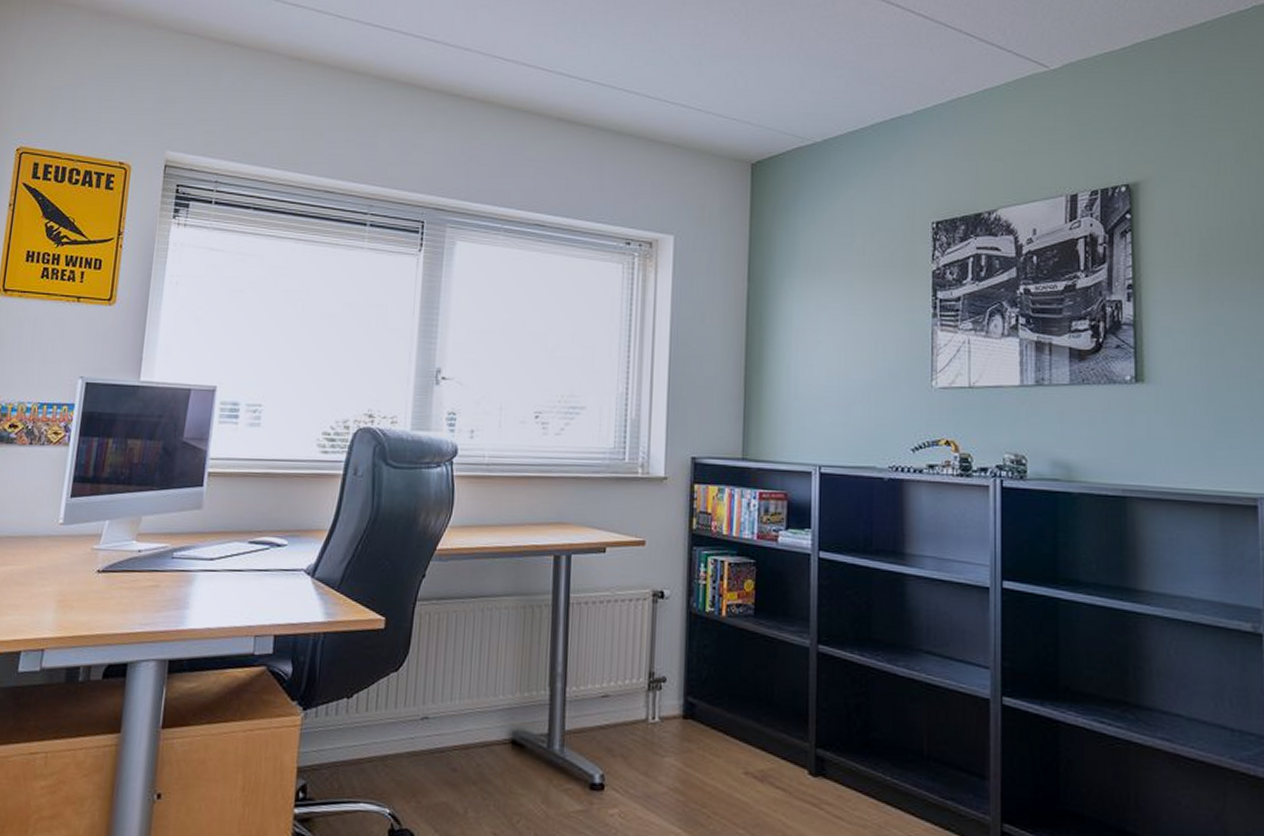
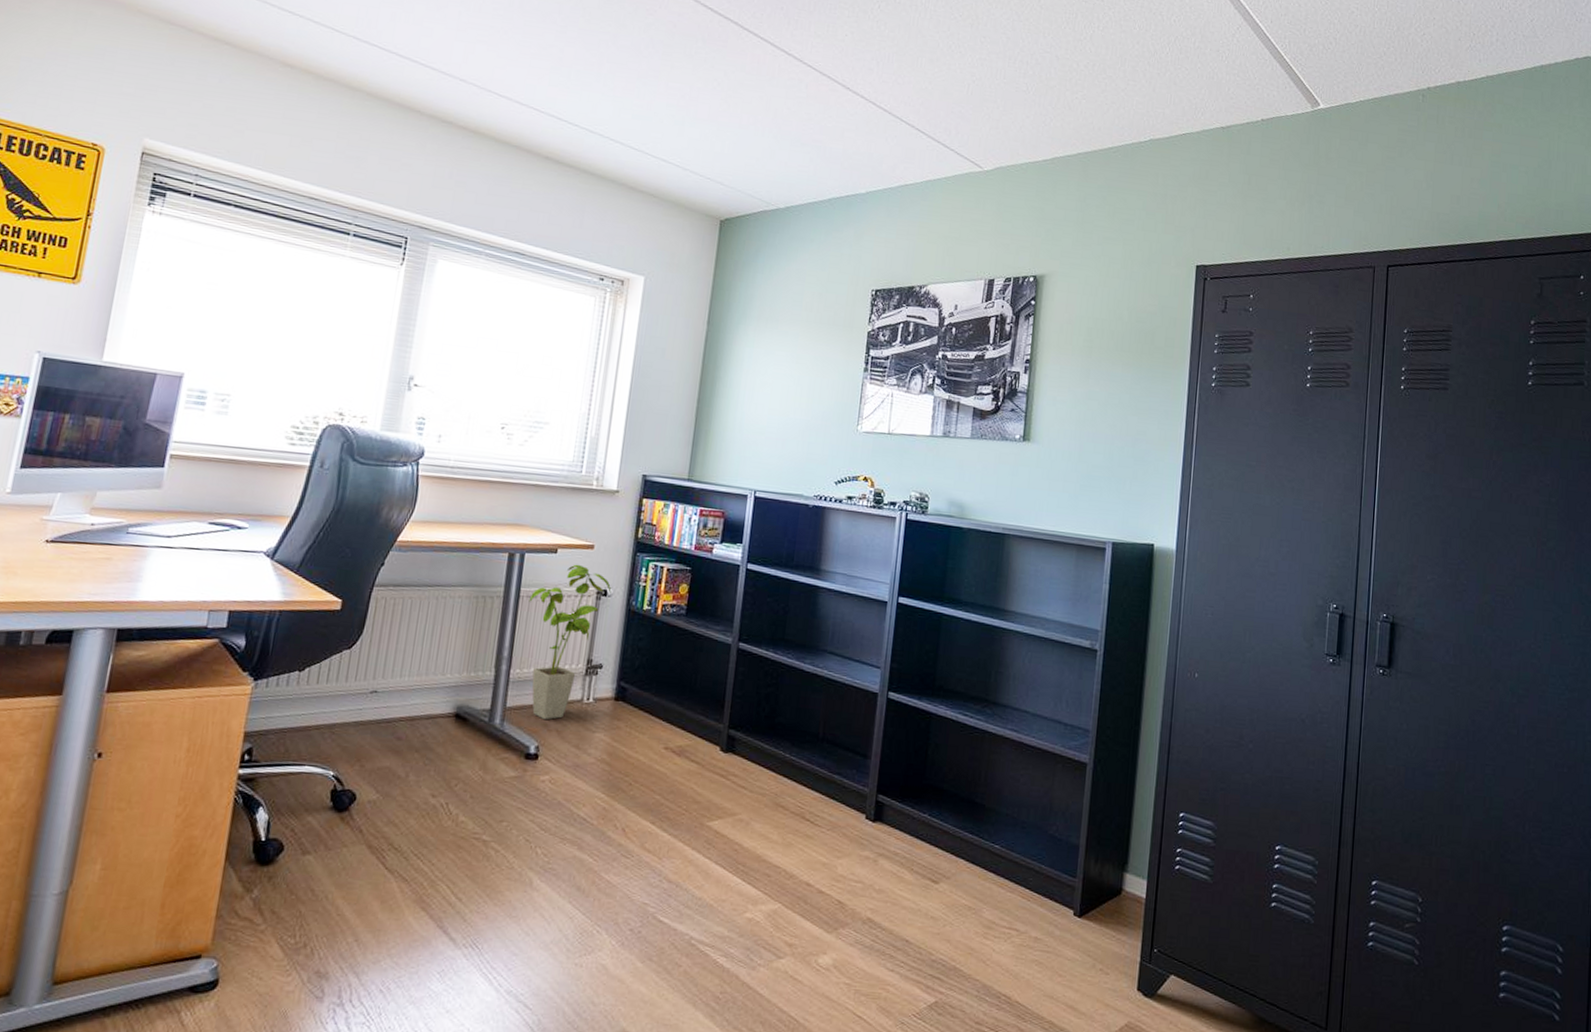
house plant: none [580,563,669,745] -> present [529,564,612,720]

